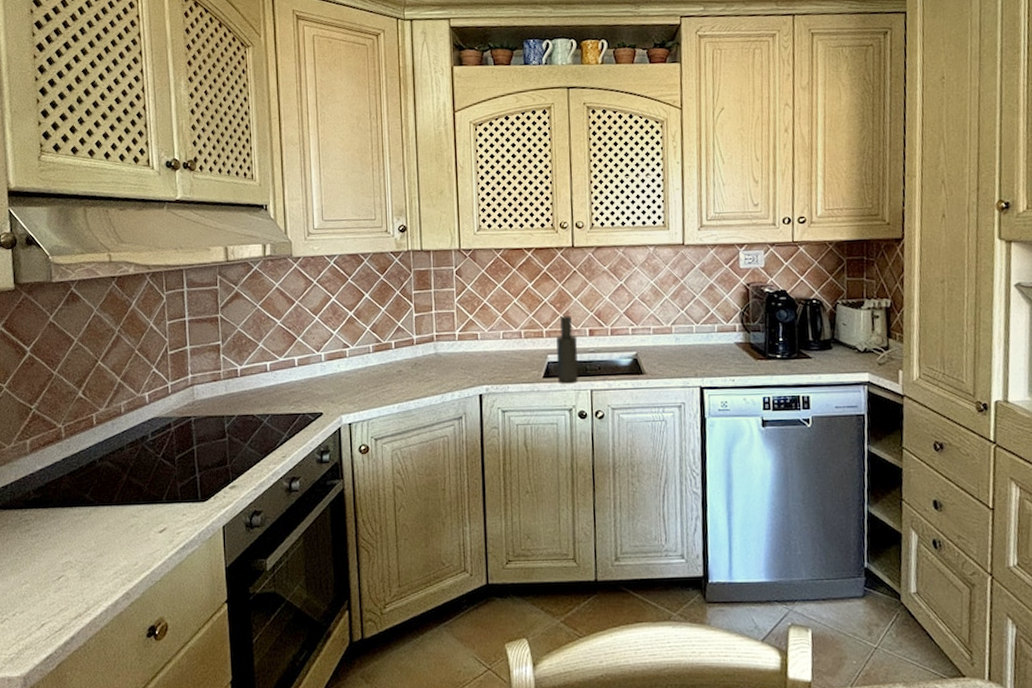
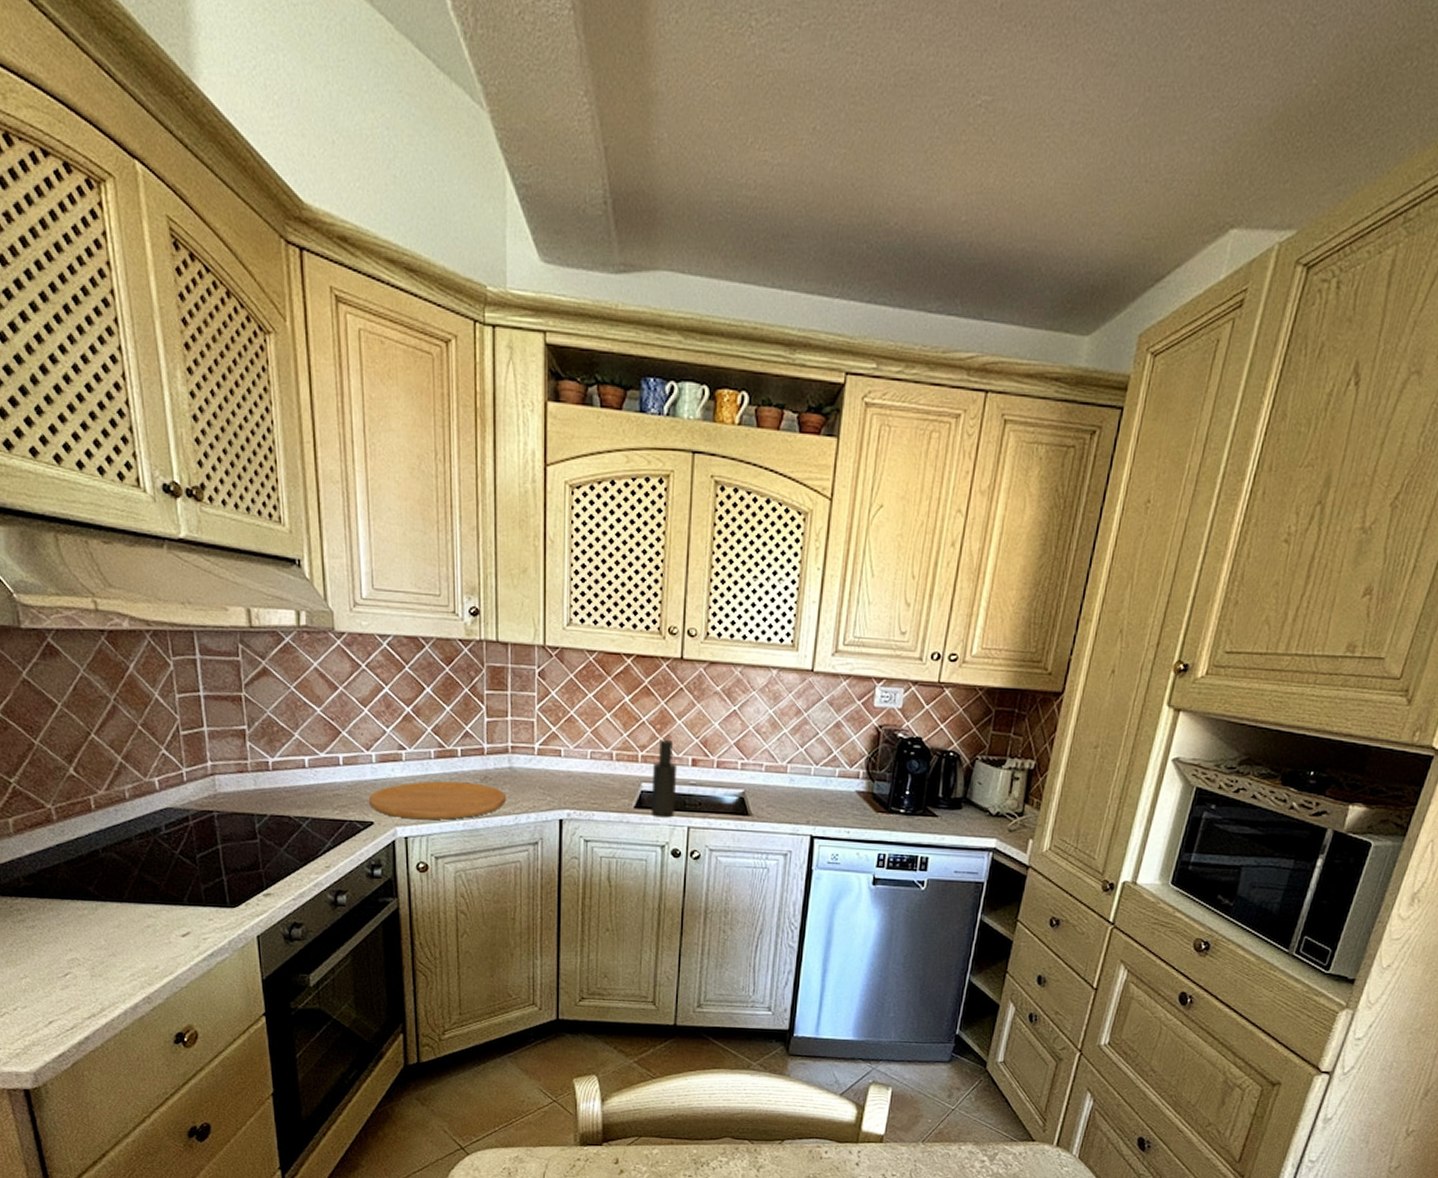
cutting board: none [318,370,433,407] -> present [368,781,506,820]

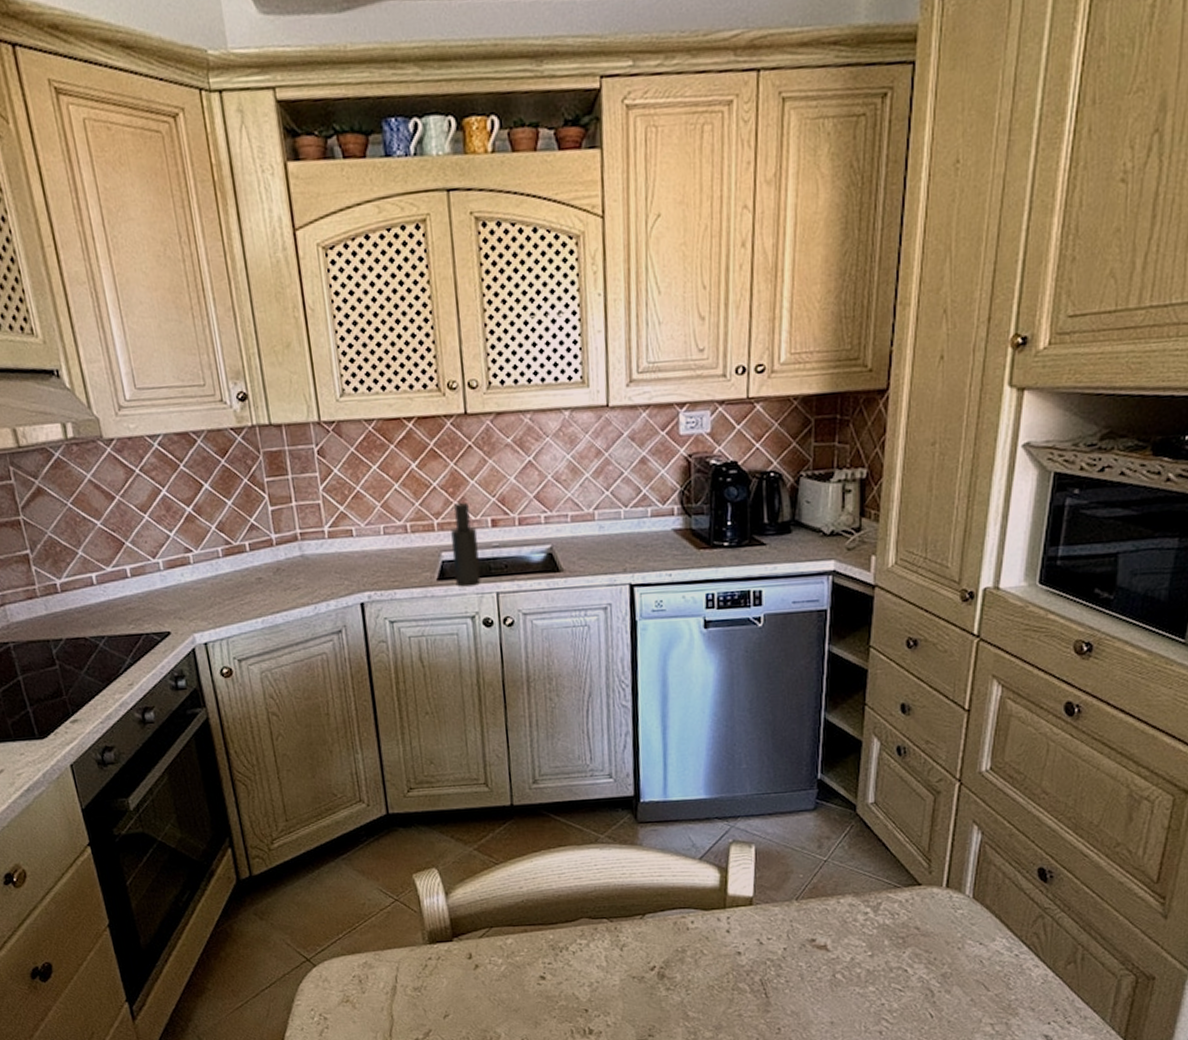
cutting board: present [368,781,506,820] -> none [161,576,302,624]

